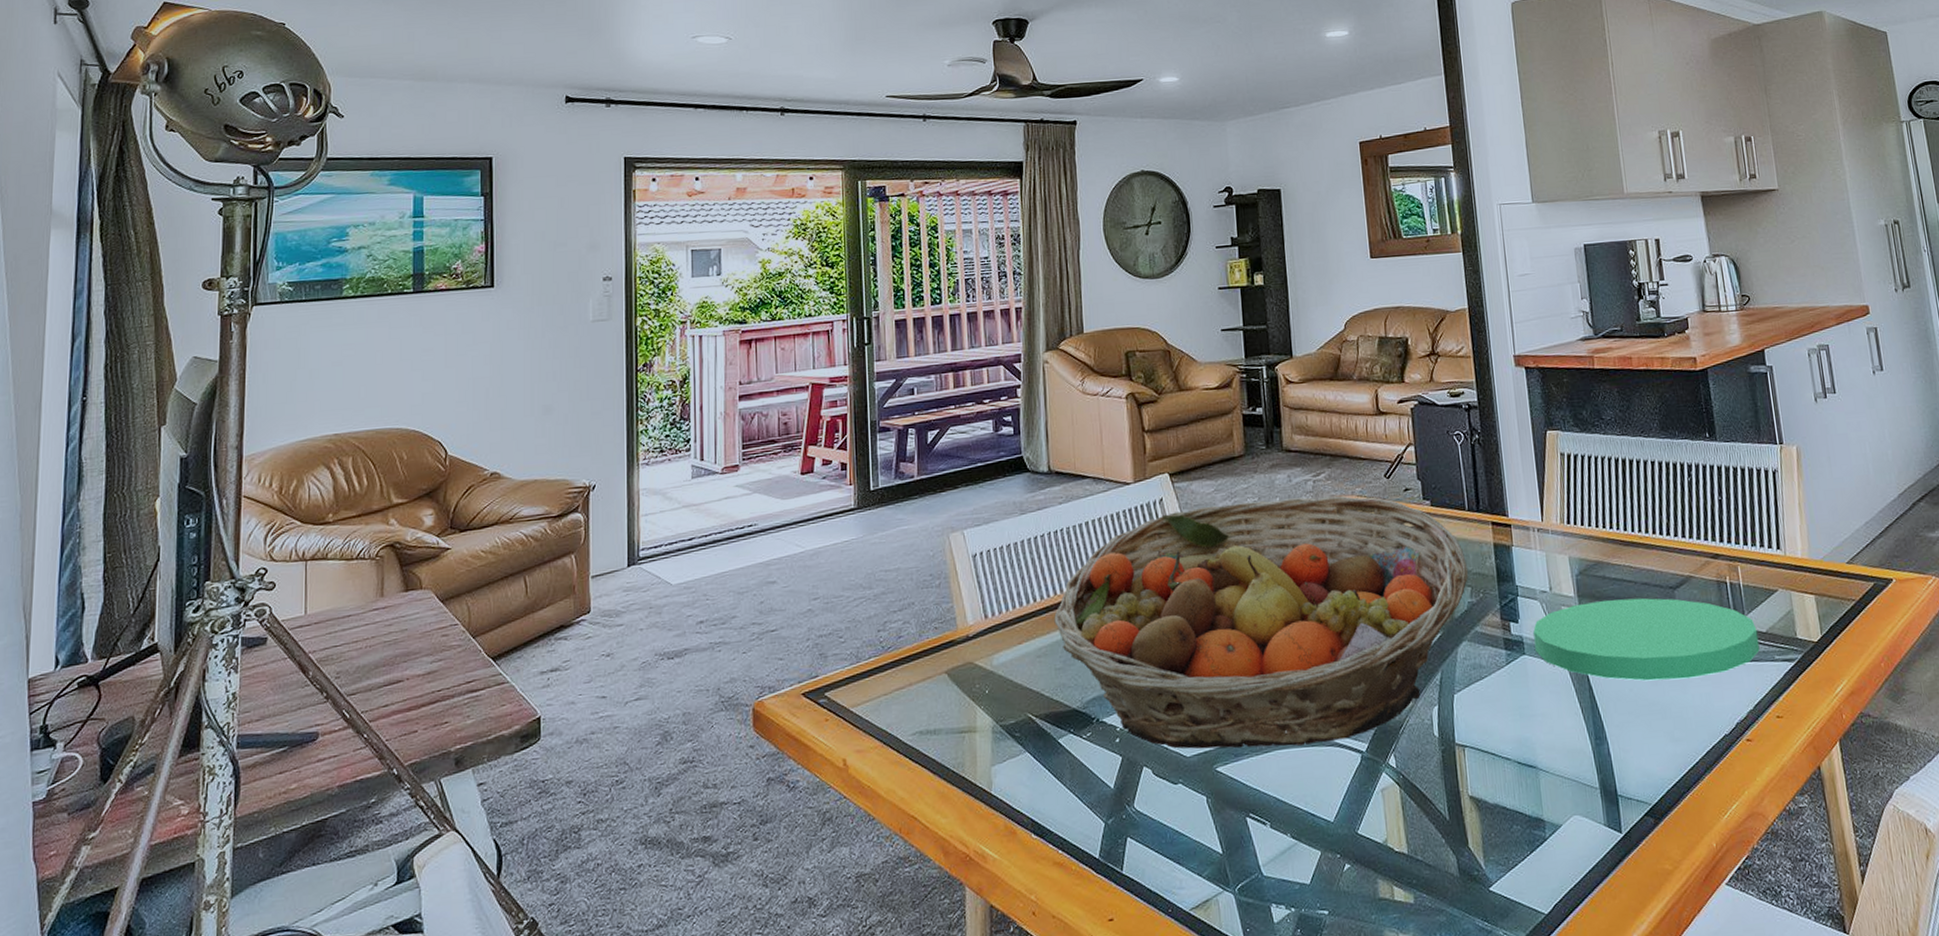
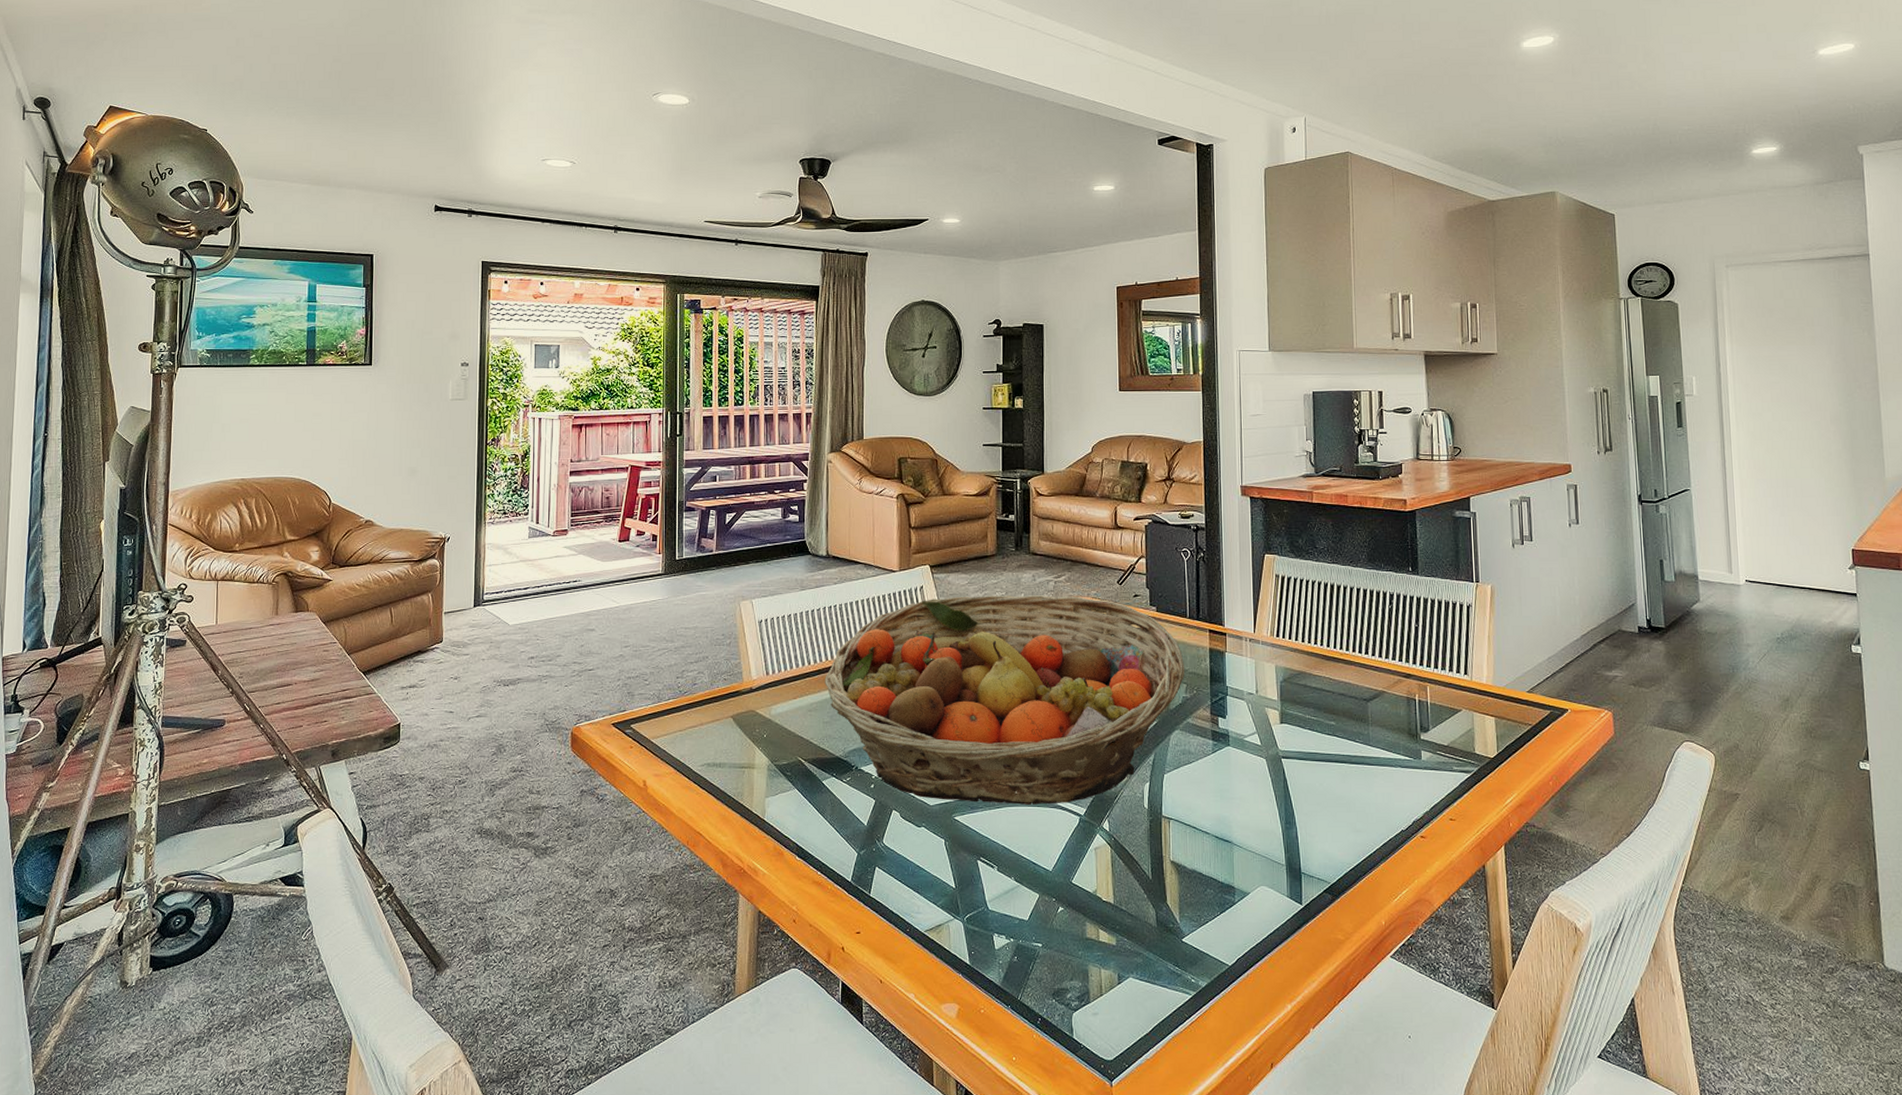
plate: present [1533,597,1760,681] -> none [1238,705,1440,779]

